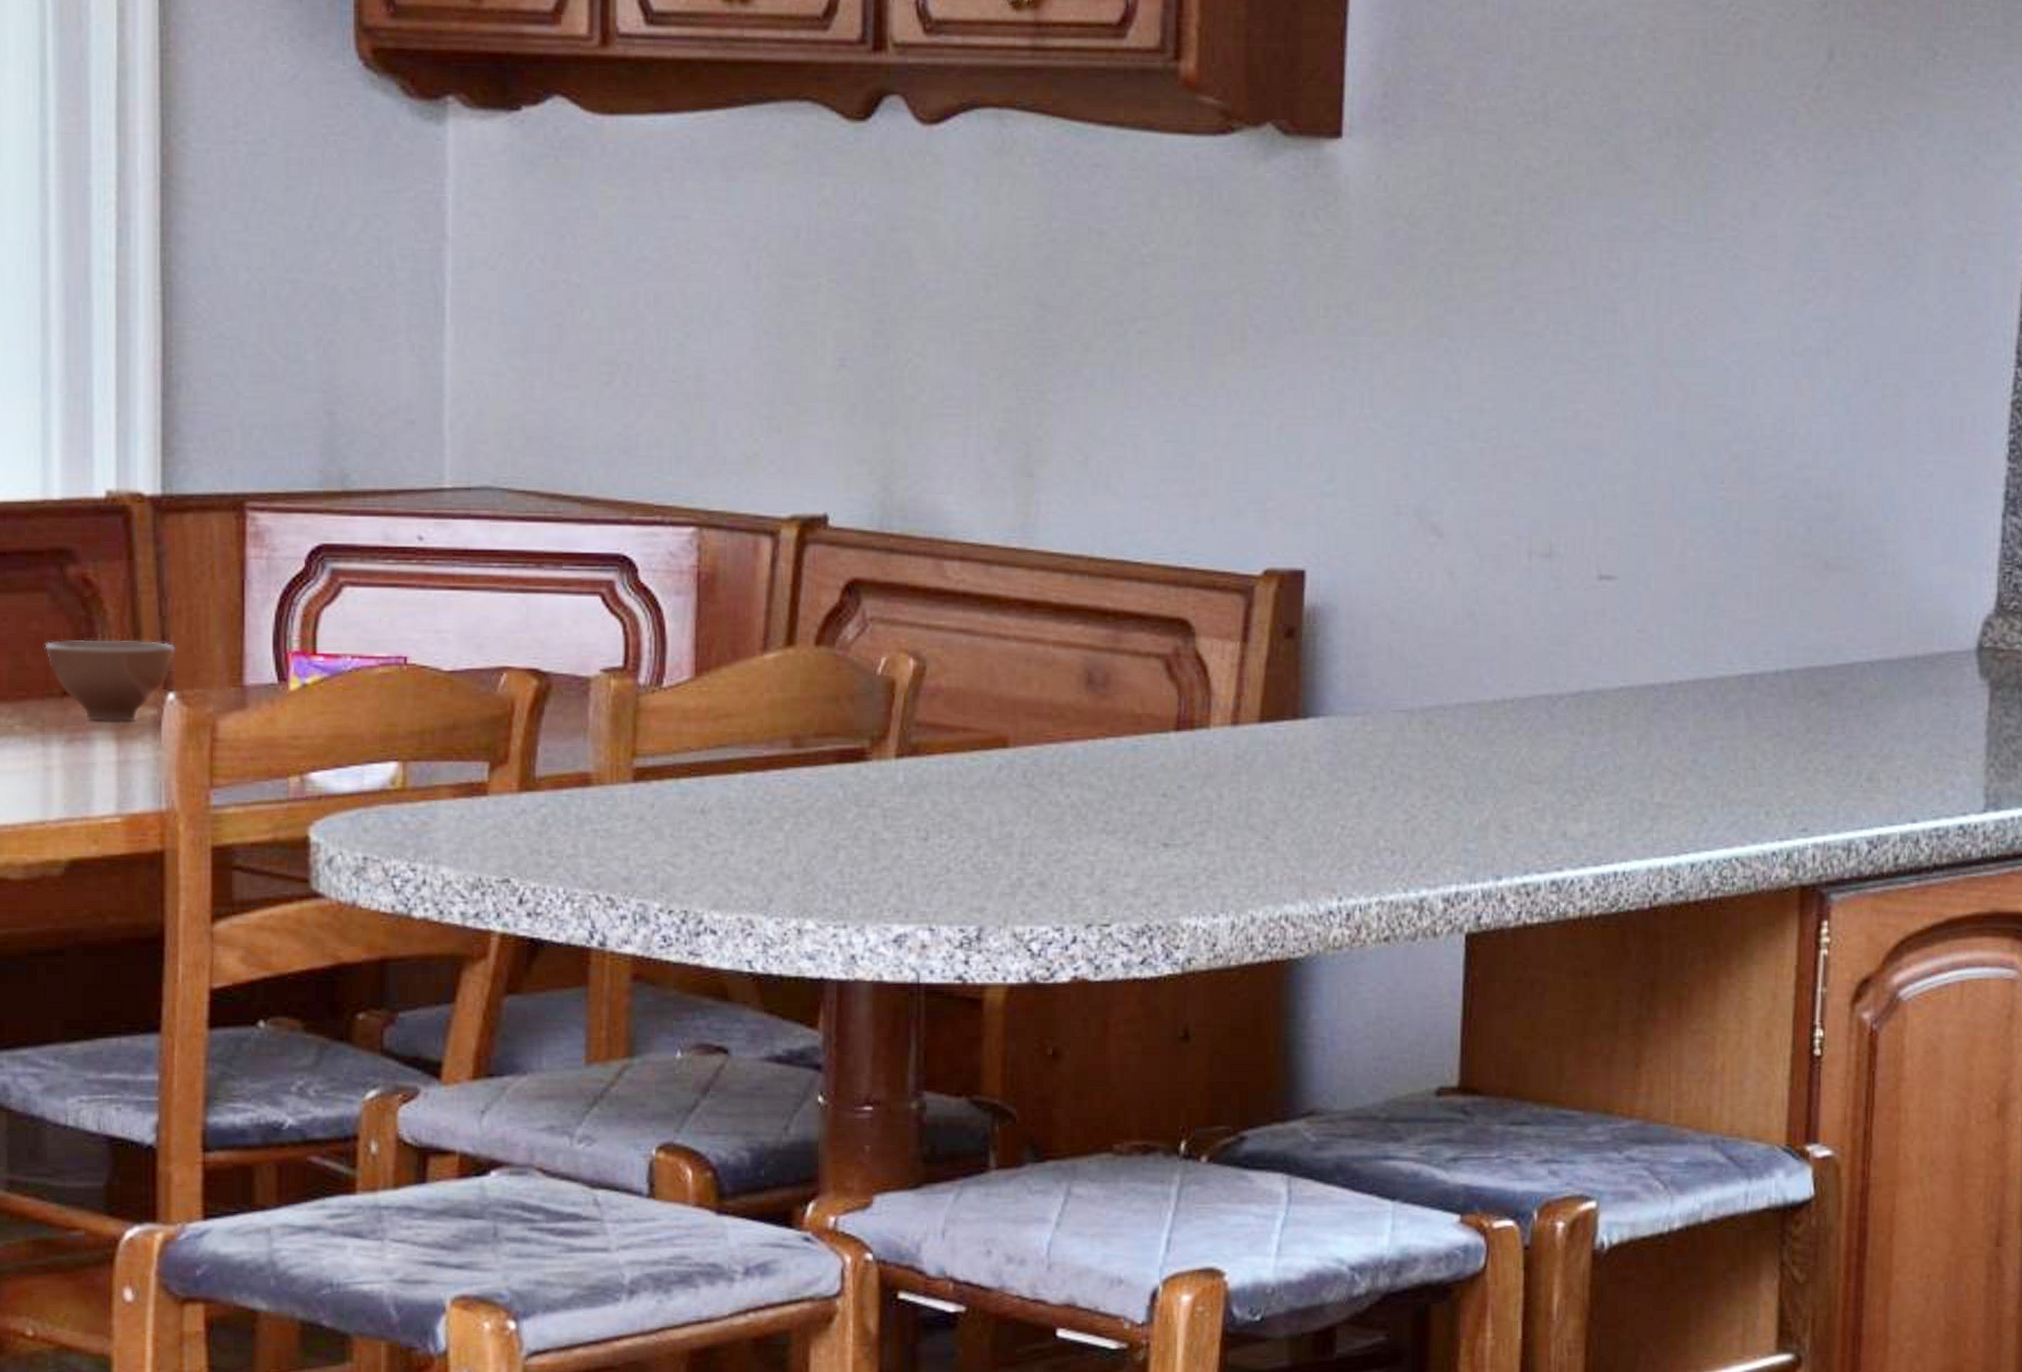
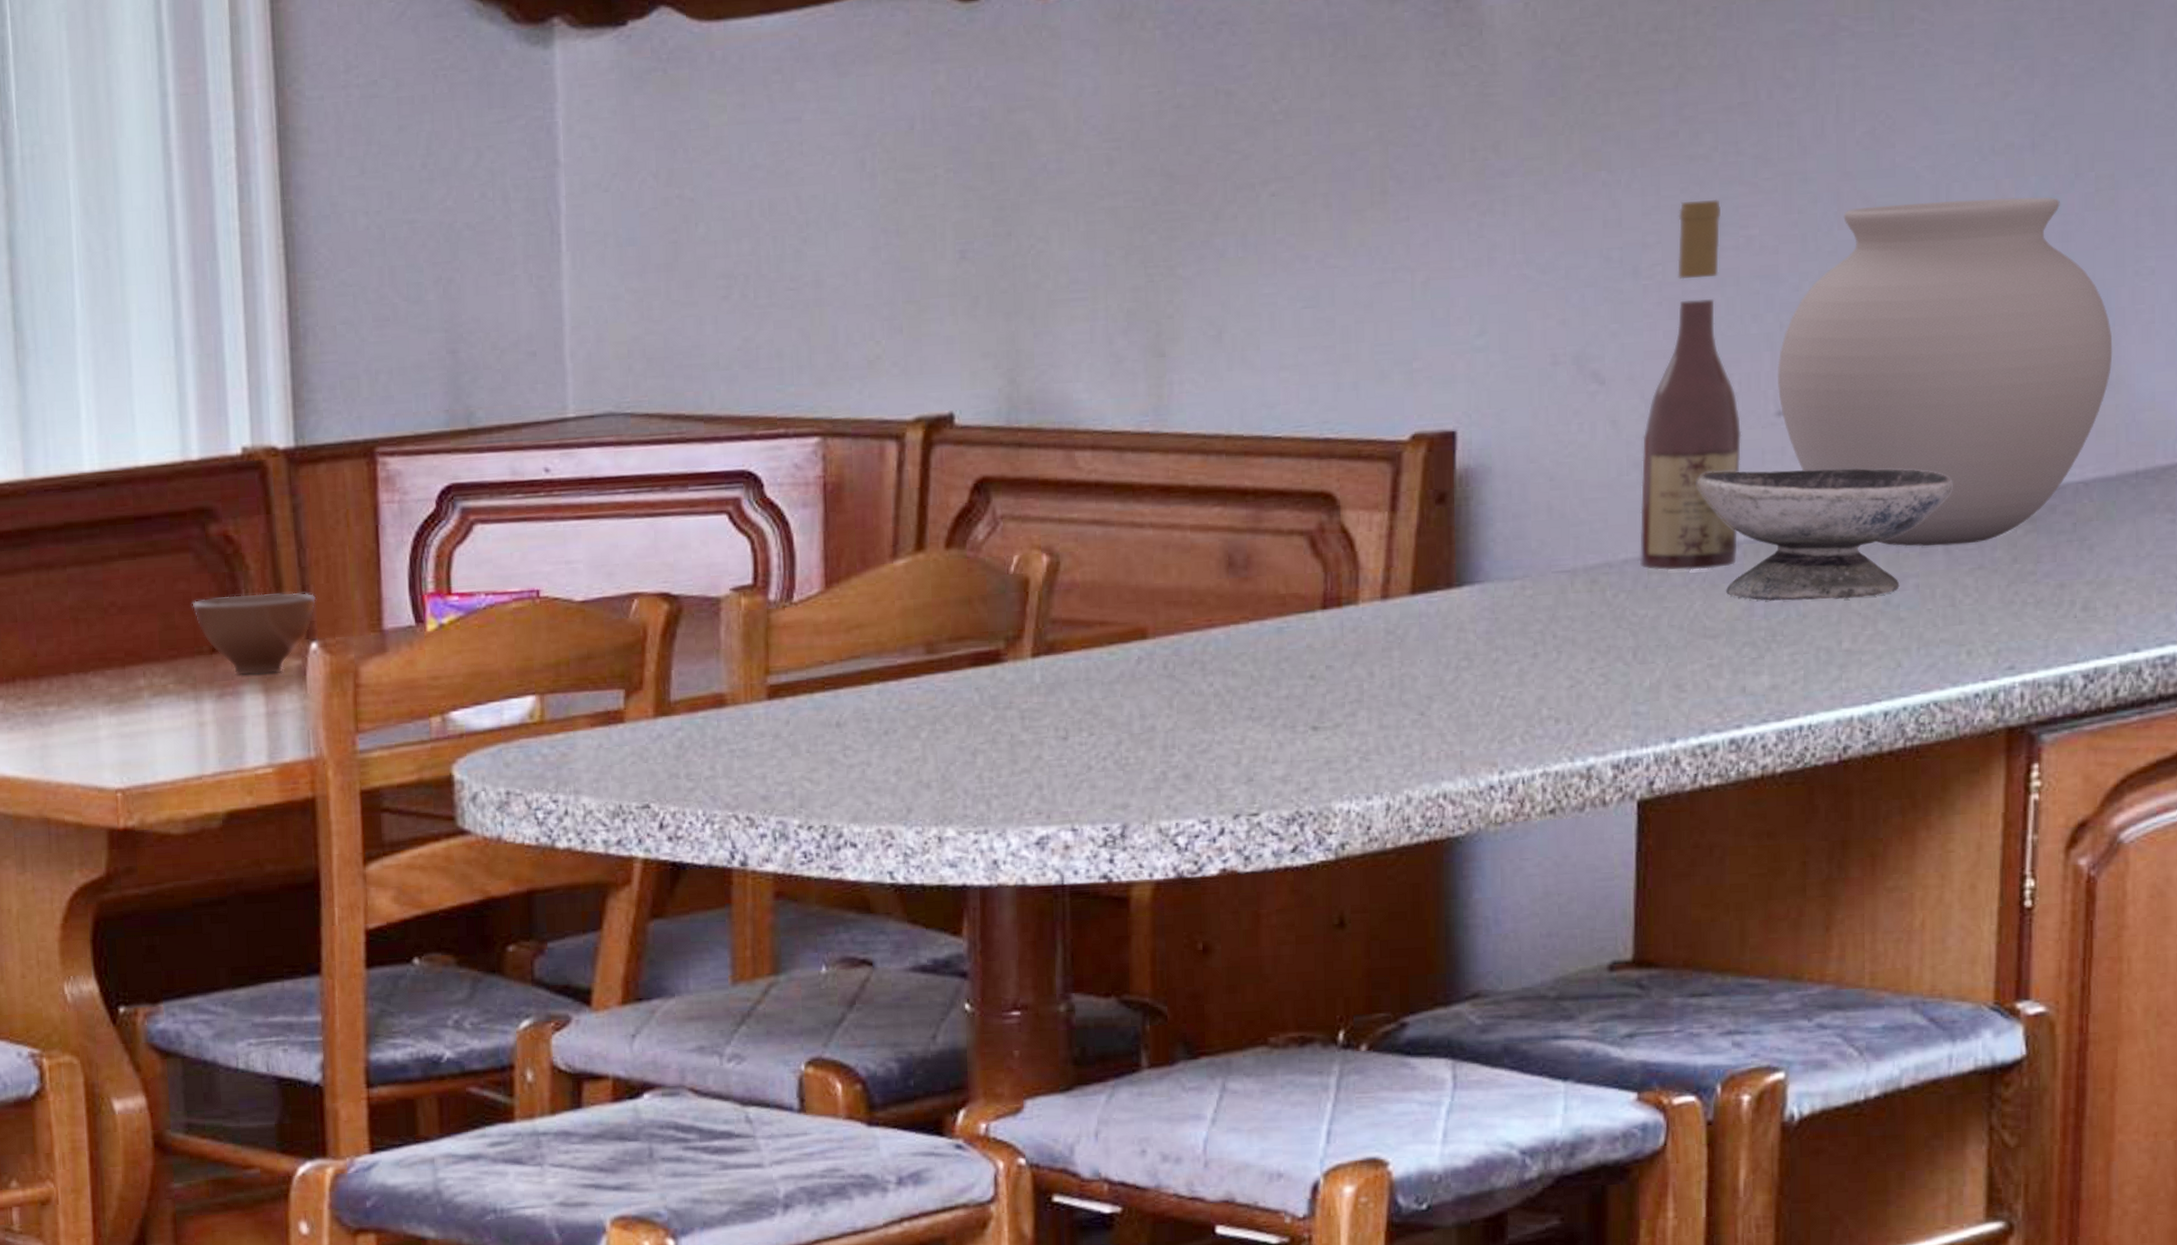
wine bottle: none [1471,373,1567,718] -> present [1639,199,1742,571]
bowl: none [1525,627,1755,755] -> present [1697,468,1953,601]
vase: none [1599,393,1896,712] -> present [1777,196,2113,547]

